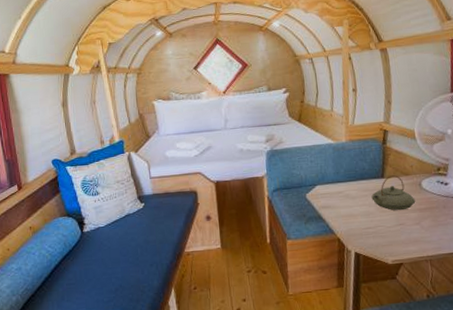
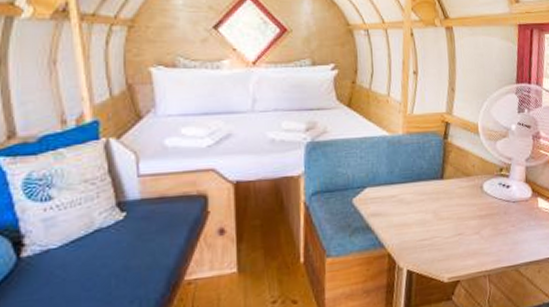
teapot: present [371,175,416,211] -> none [428,176,476,218]

